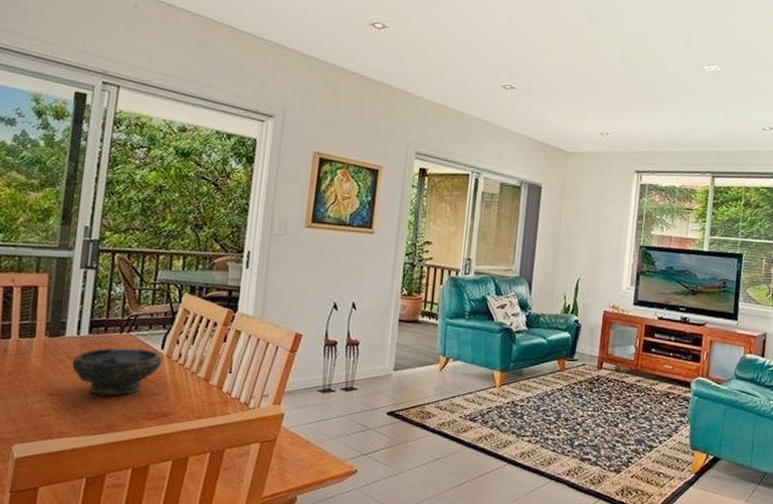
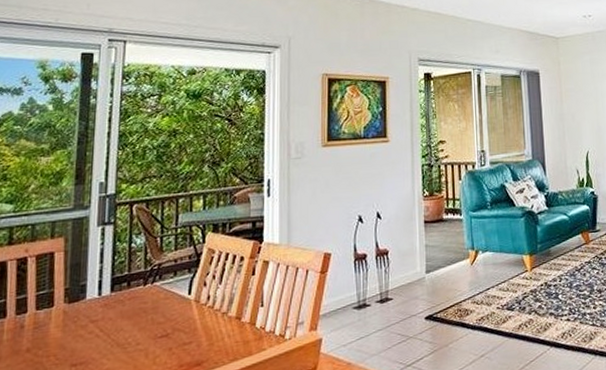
bowl: present [72,348,162,396] -> none [95,298,190,356]

